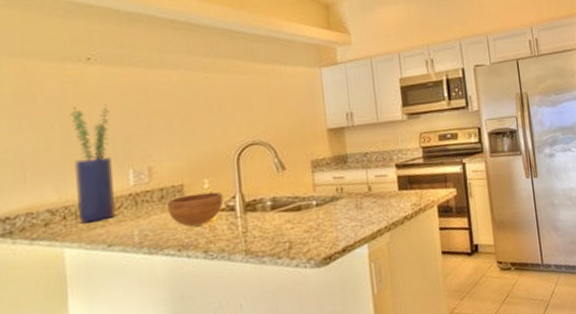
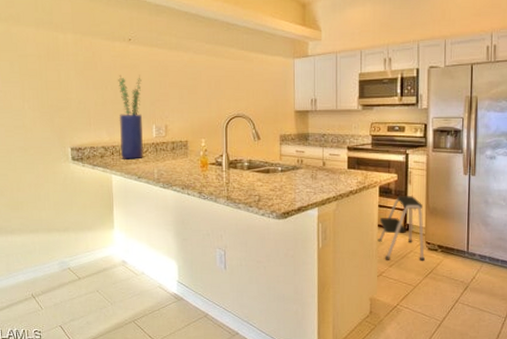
bowl: present [167,192,224,228] -> none [177,149,214,174]
step stool: none [442,210,499,293] -> present [378,196,425,261]

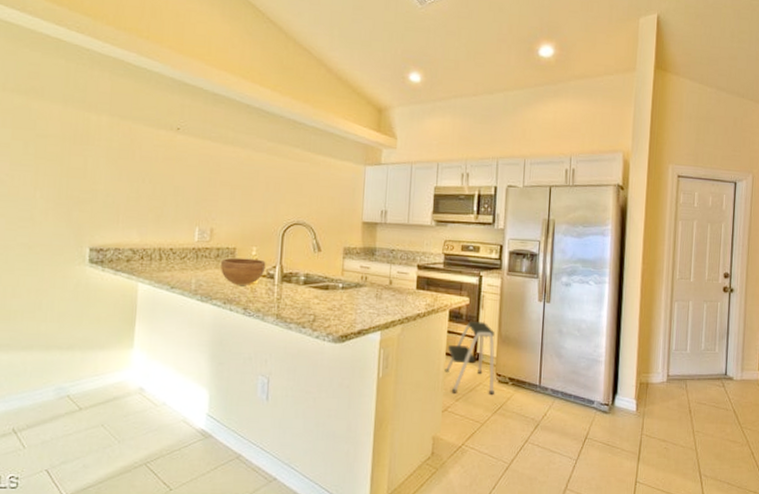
vase: present [118,74,143,159] -> none [153,167,187,266]
bowl: none [177,149,214,174] -> present [221,257,266,286]

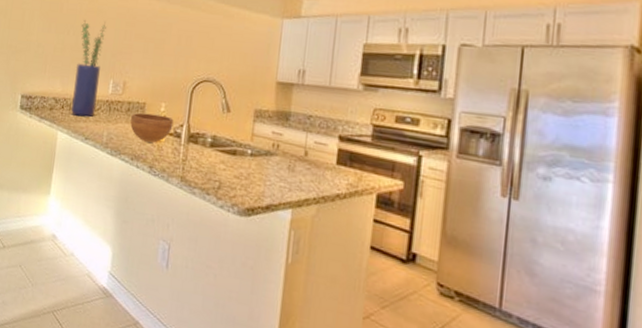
vase: none [153,167,187,266] -> present [71,19,106,117]
step stool: present [444,321,495,395] -> none [368,211,437,310]

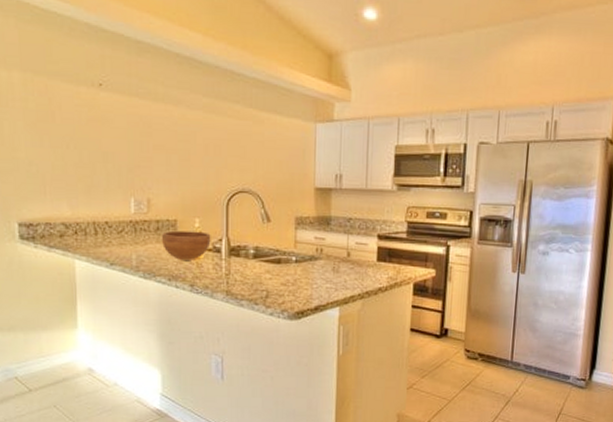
vase: present [71,19,106,117] -> none [84,130,118,241]

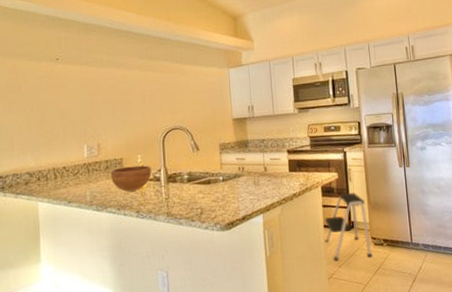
step stool: none [409,295,464,371] -> present [324,193,372,261]

